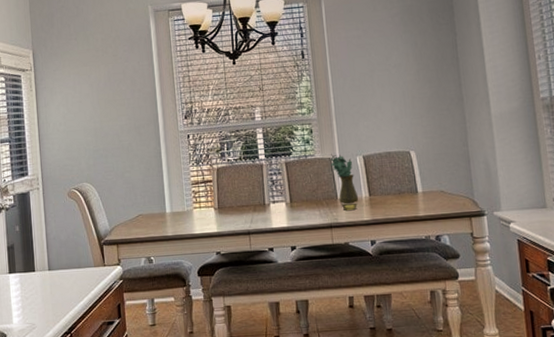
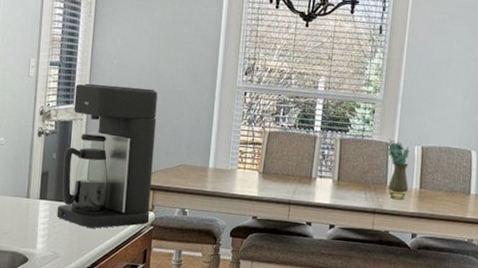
coffee maker: none [26,148,118,293] -> present [57,83,158,228]

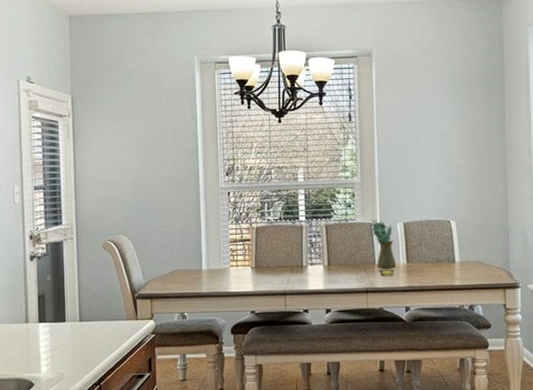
coffee maker: present [57,83,158,228] -> none [57,200,150,344]

